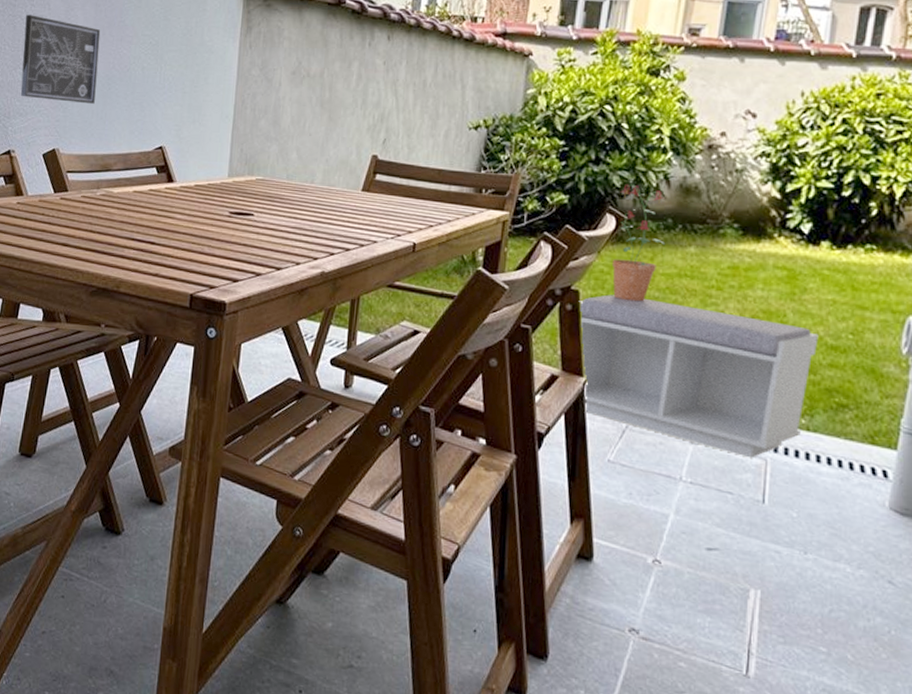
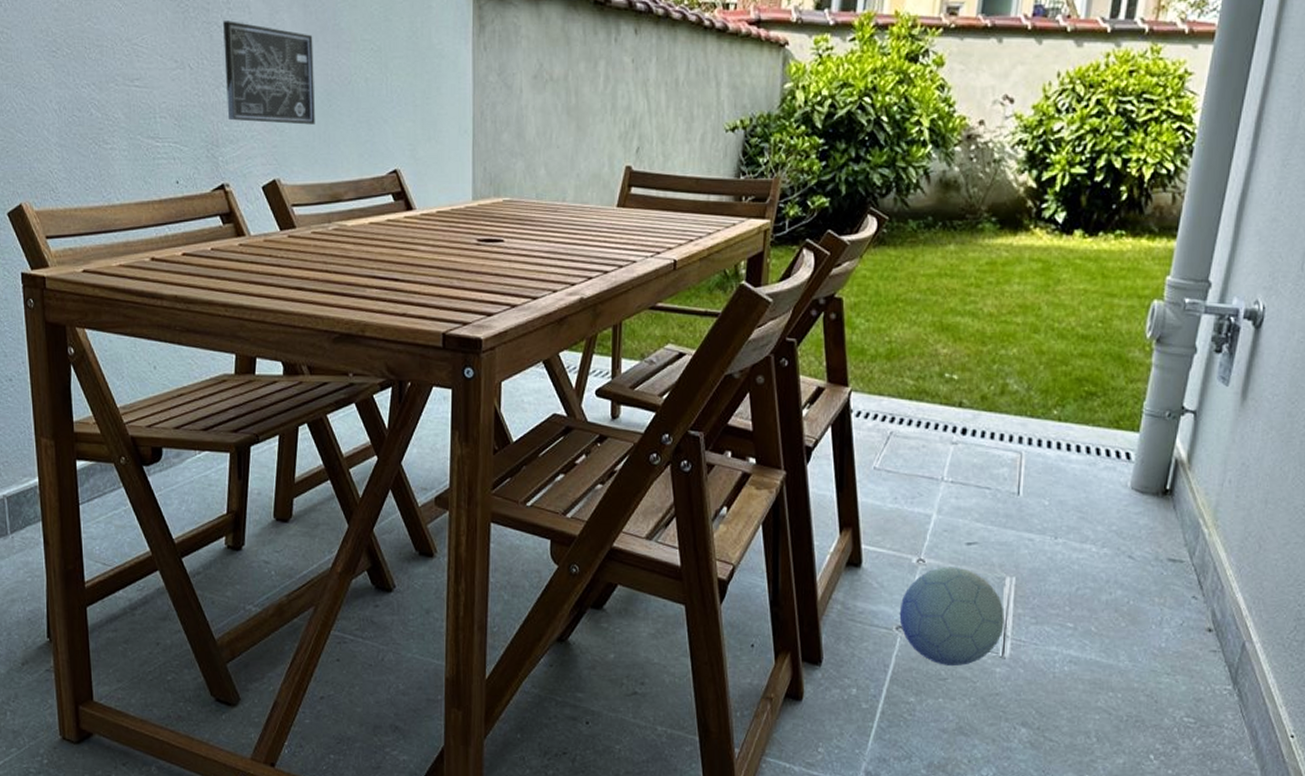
bench: present [578,294,819,458] -> none [842,300,1071,453]
potted plant: present [611,184,665,302] -> none [874,182,925,306]
ball: none [632,570,749,680] -> present [899,567,1004,665]

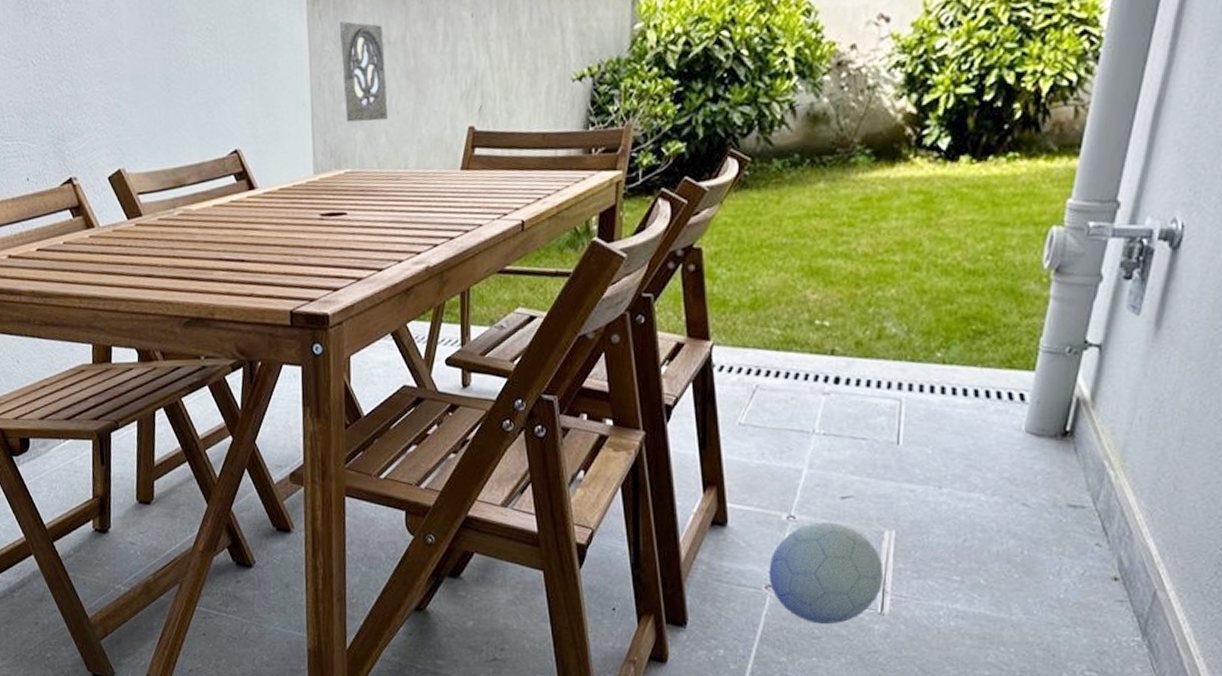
wall art: present [223,21,315,125] -> none [62,13,156,114]
wall ornament: none [504,54,547,153] -> present [340,21,387,123]

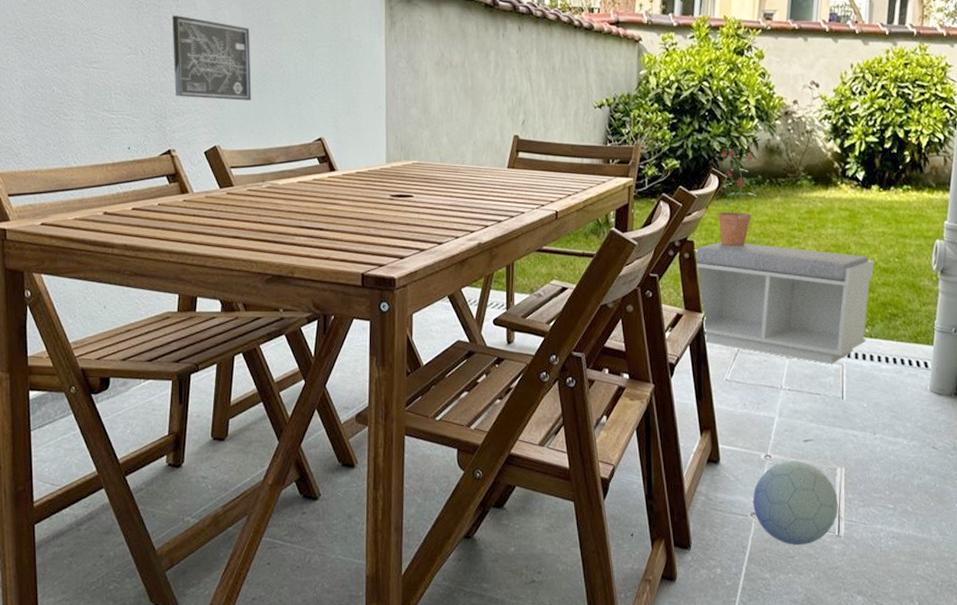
wall art: none [62,13,156,114] -> present [172,15,251,101]
wall ornament: present [340,21,387,123] -> none [412,45,449,125]
bench: none [701,246,956,401] -> present [694,242,874,365]
potted plant: none [735,119,791,252] -> present [717,148,757,246]

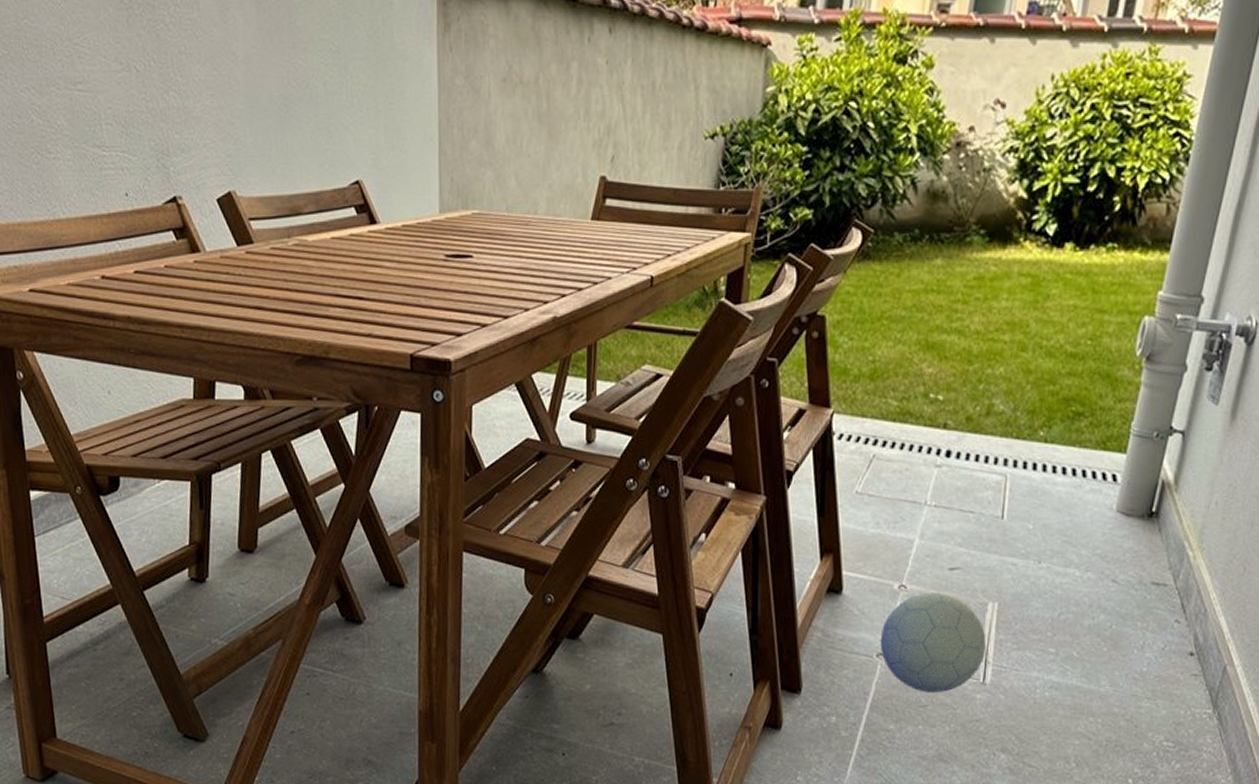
wall art: present [172,15,251,101] -> none [170,18,271,132]
bench: present [694,242,874,365] -> none [825,318,1059,476]
potted plant: present [717,148,757,246] -> none [858,192,912,323]

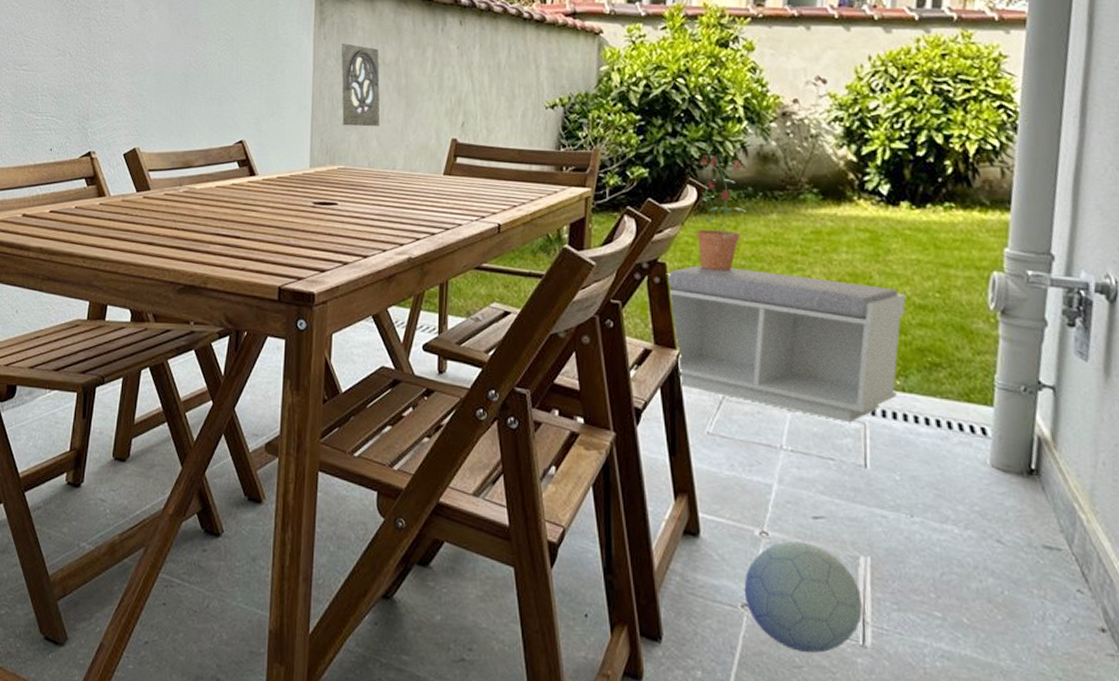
wall ornament: none [471,55,518,163] -> present [341,42,380,127]
bench: none [825,318,1059,476] -> present [666,265,906,423]
potted plant: none [858,192,912,323] -> present [696,154,747,271]

